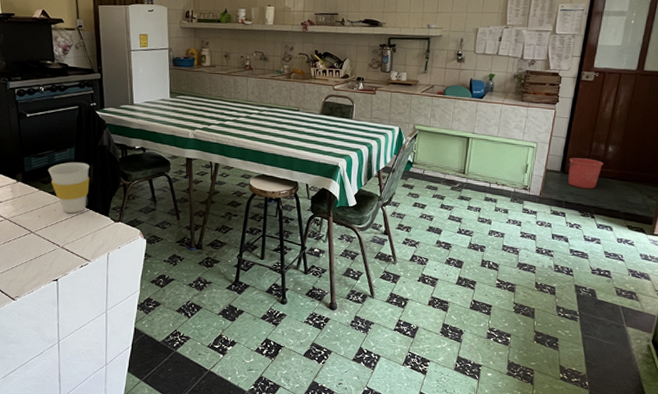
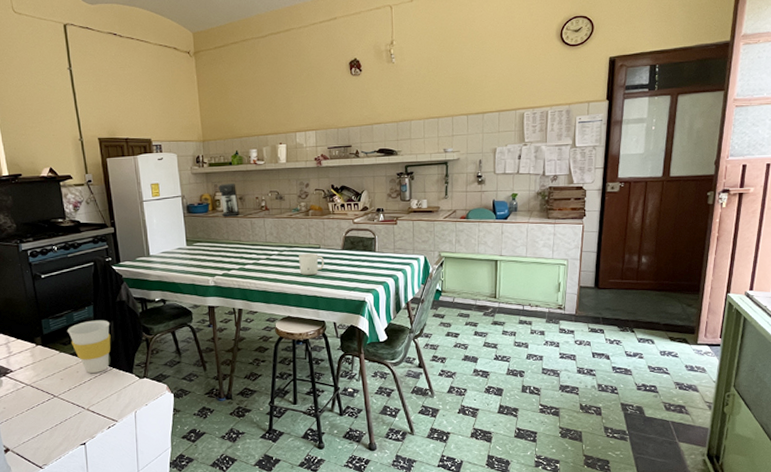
coffee maker: none [205,40,224,73] -> present [219,184,240,217]
mug: none [277,114,302,137] -> present [299,253,325,276]
bucket: present [567,158,603,189] -> none [601,271,638,303]

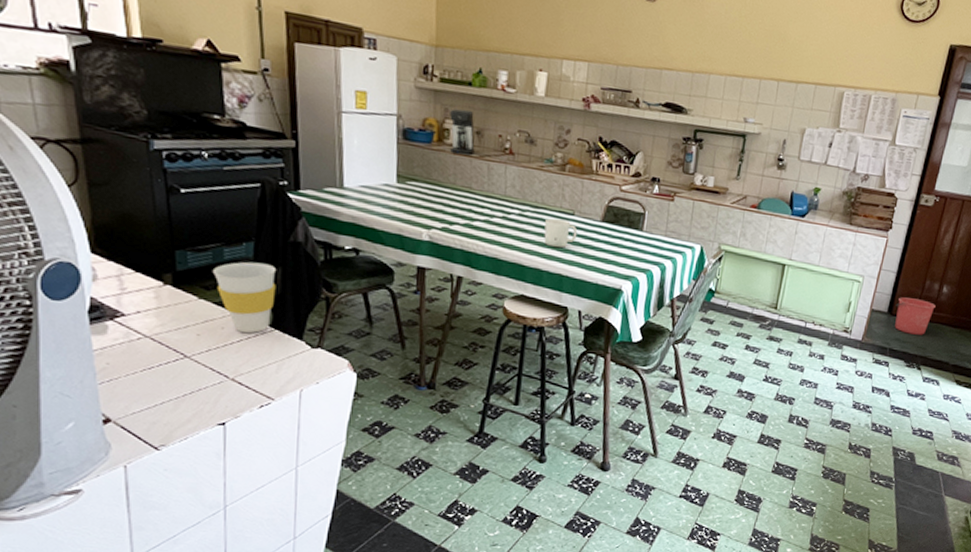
bucket: none [601,271,638,303] -> present [895,297,936,335]

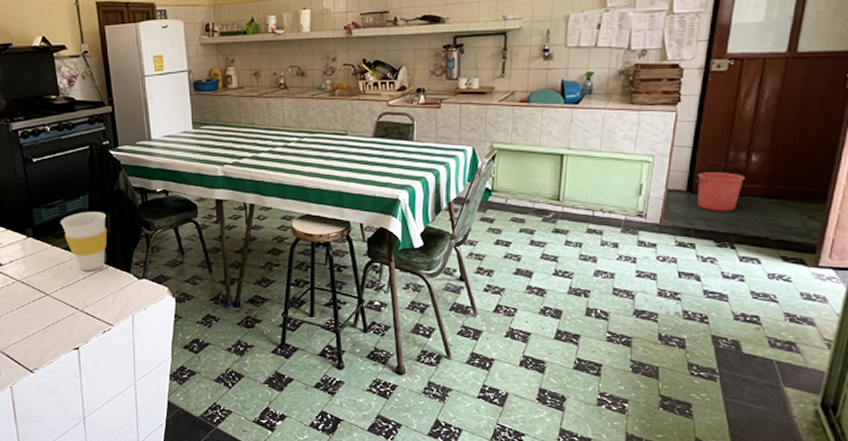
coffee maker: present [450,109,475,156] -> none [231,57,254,96]
mug: present [544,218,578,248] -> none [322,140,352,168]

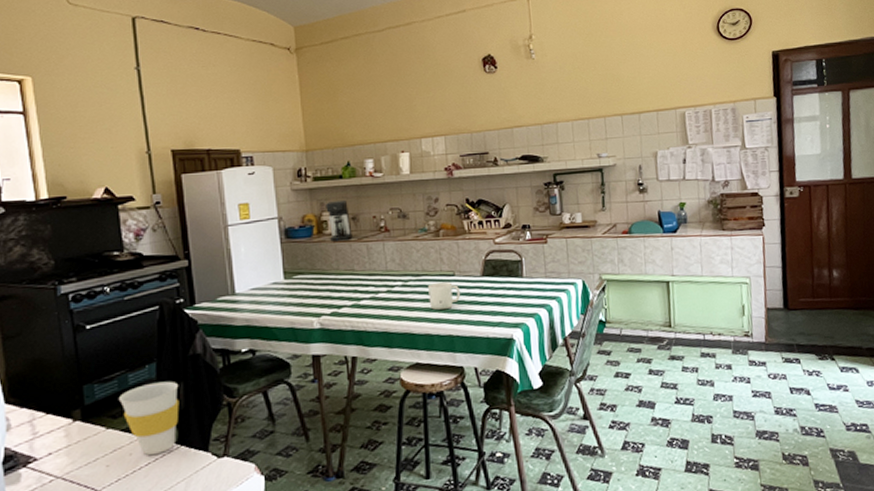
coffee maker: none [231,57,254,96] -> present [326,201,353,242]
mug: none [322,140,352,168] -> present [428,282,461,311]
bucket: present [695,172,745,211] -> none [789,288,831,326]

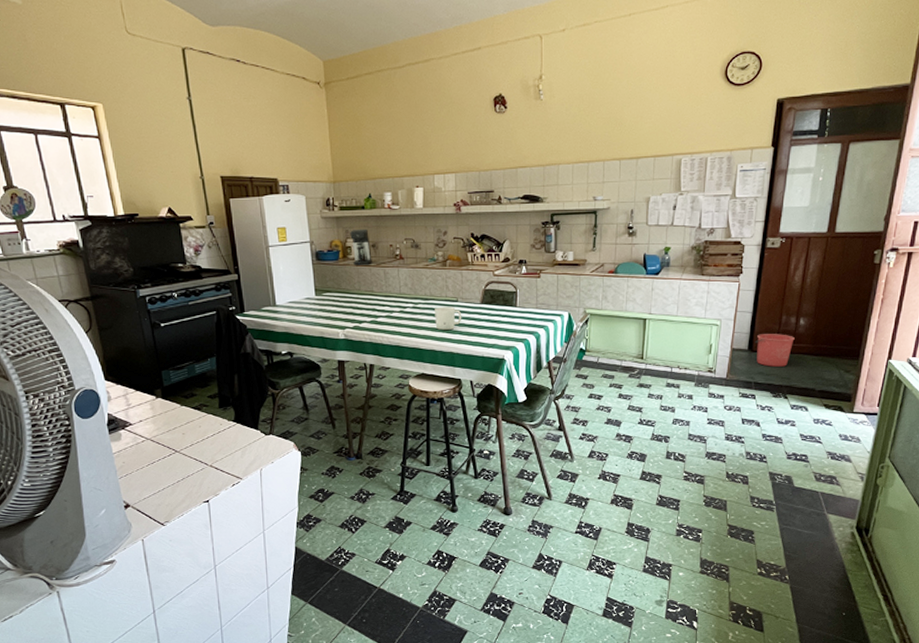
cup: present [118,381,180,456] -> none [188,372,235,429]
bucket: none [789,288,831,326] -> present [755,334,795,367]

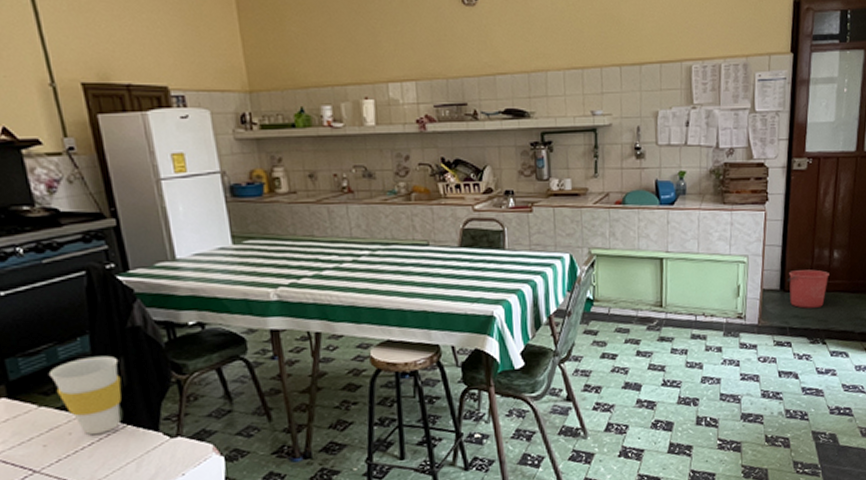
cup: none [188,372,235,429] -> present [48,355,122,435]
coffee maker: present [350,230,372,265] -> none [277,155,311,202]
mug: present [435,306,462,331] -> none [399,252,436,284]

